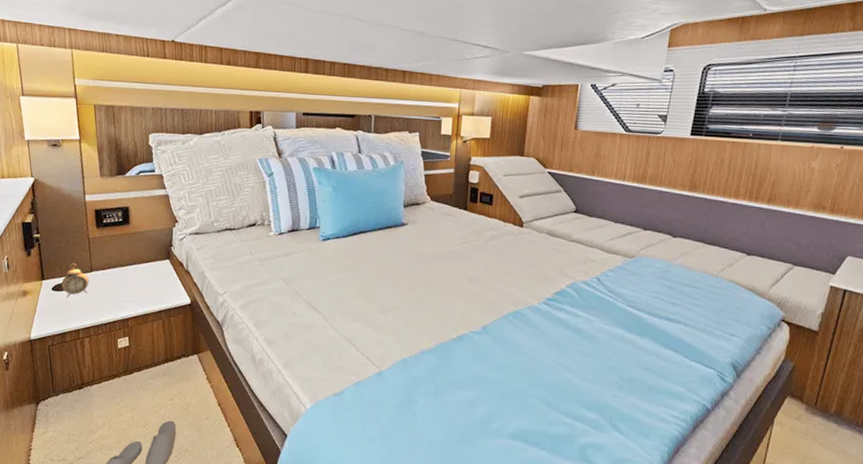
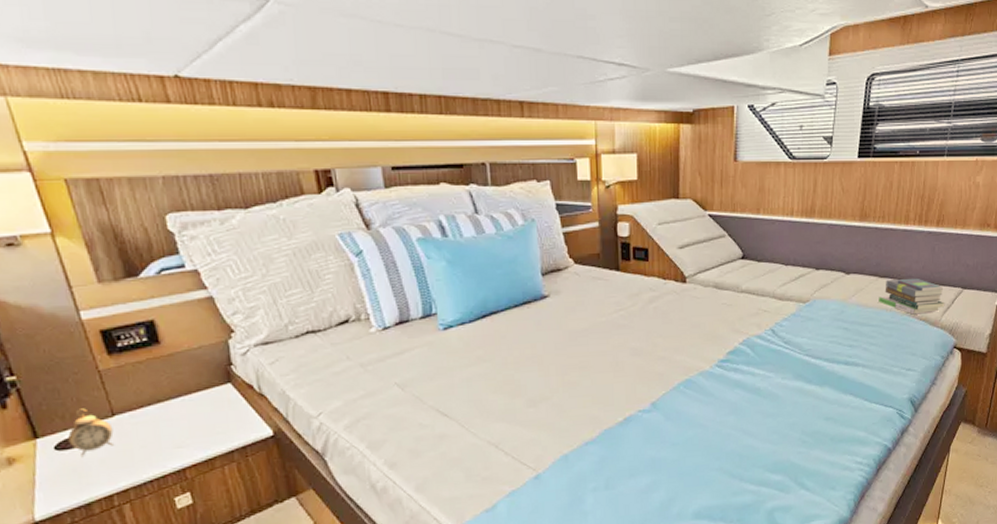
books: none [704,247,774,284] -> present [879,278,945,315]

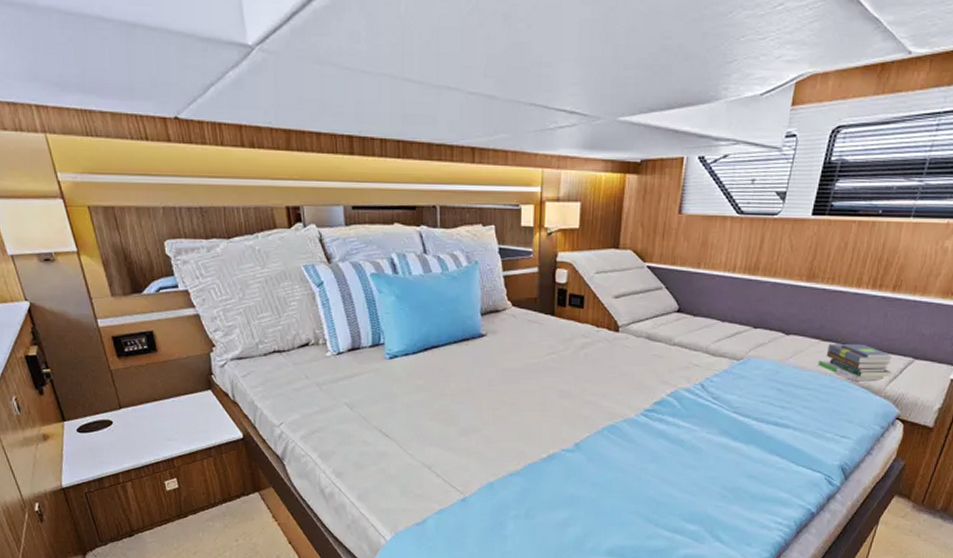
alarm clock: present [68,408,115,458] -> none [87,400,121,441]

